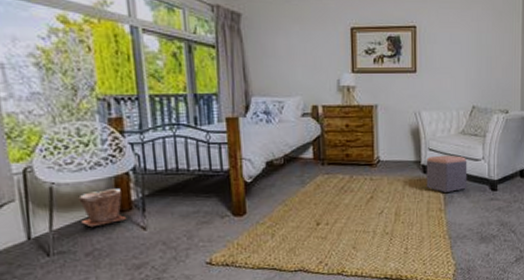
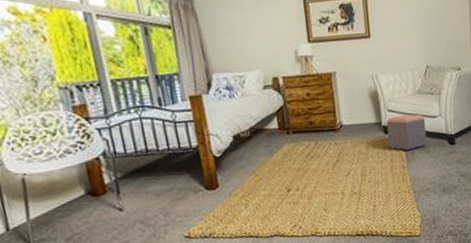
plant pot: present [78,189,127,228] -> none [52,174,103,214]

